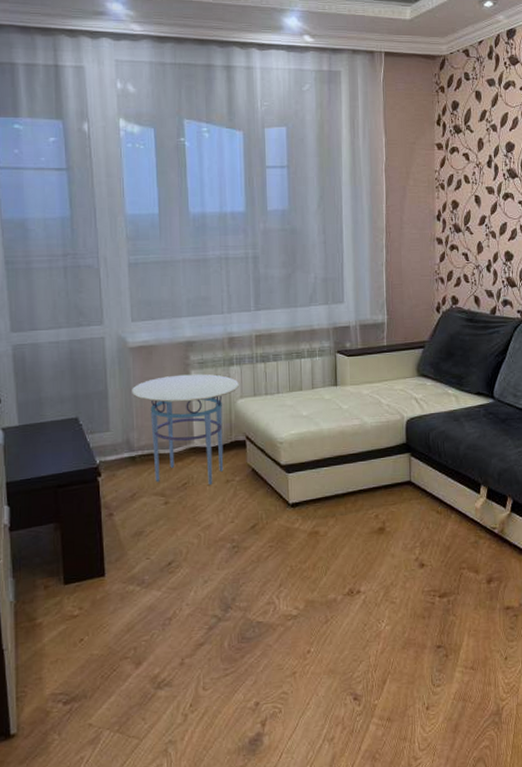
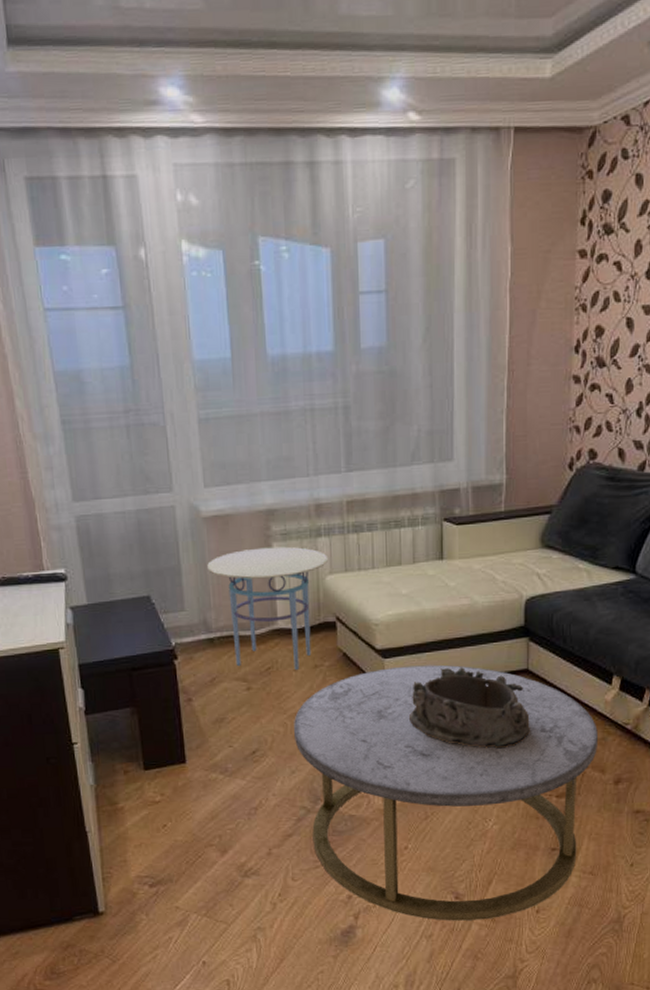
coffee table: none [207,478,471,723] -> present [294,664,598,921]
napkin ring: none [310,480,414,554] -> present [409,667,530,749]

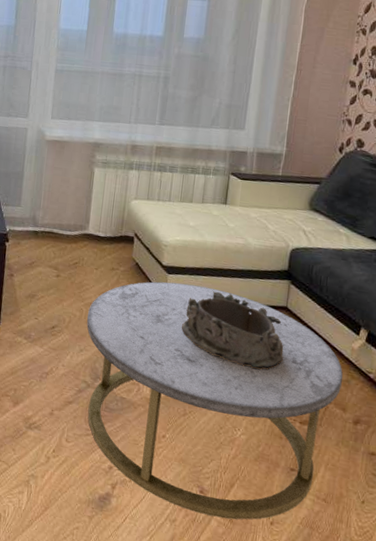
side table: present [207,546,328,670] -> none [43,169,135,269]

